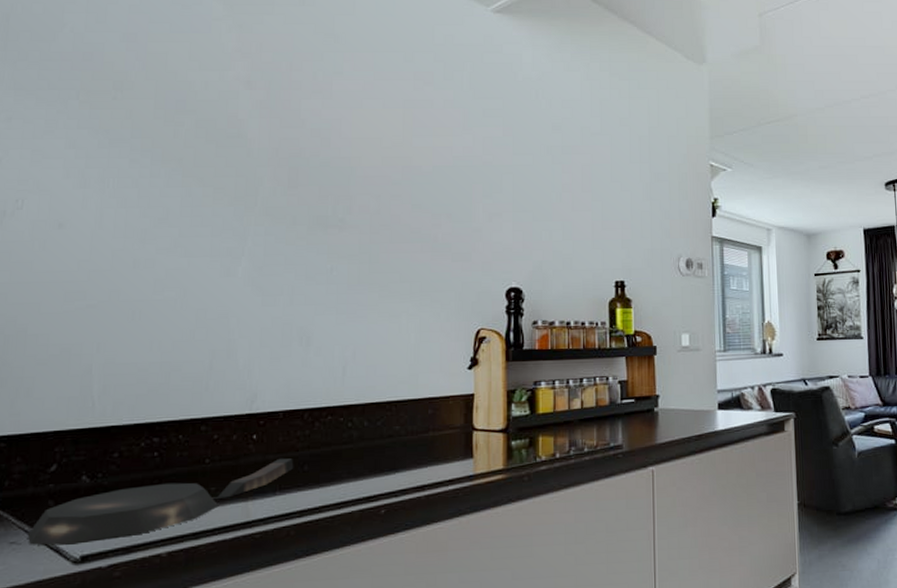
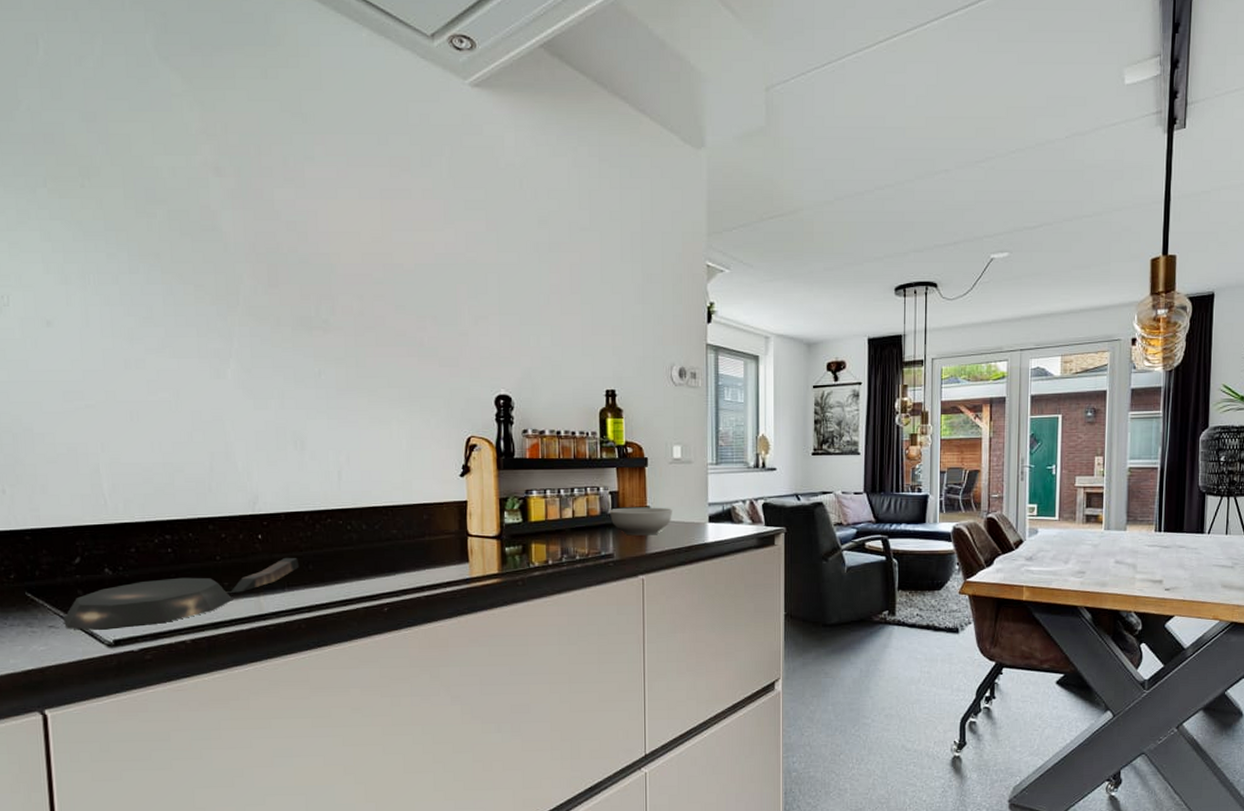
bowl: none [618,395,682,425] -> present [609,507,672,536]

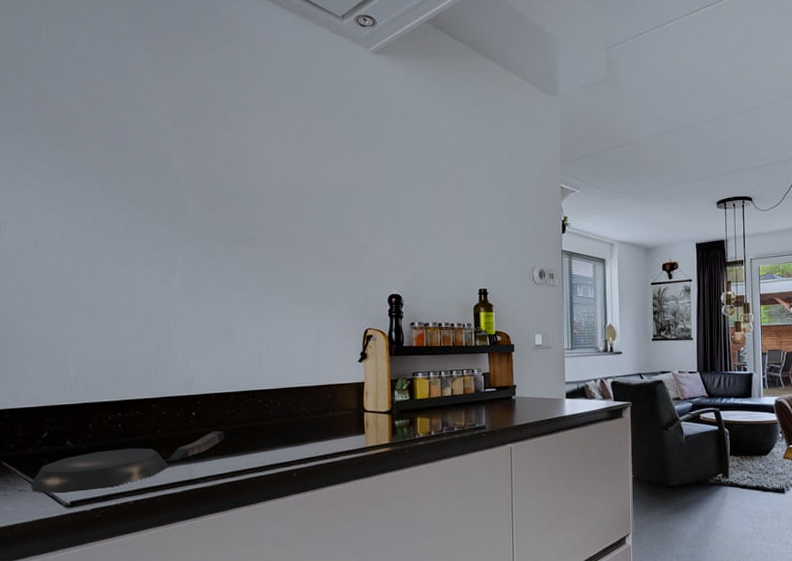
bowl: present [609,507,672,536] -> none [482,386,535,410]

